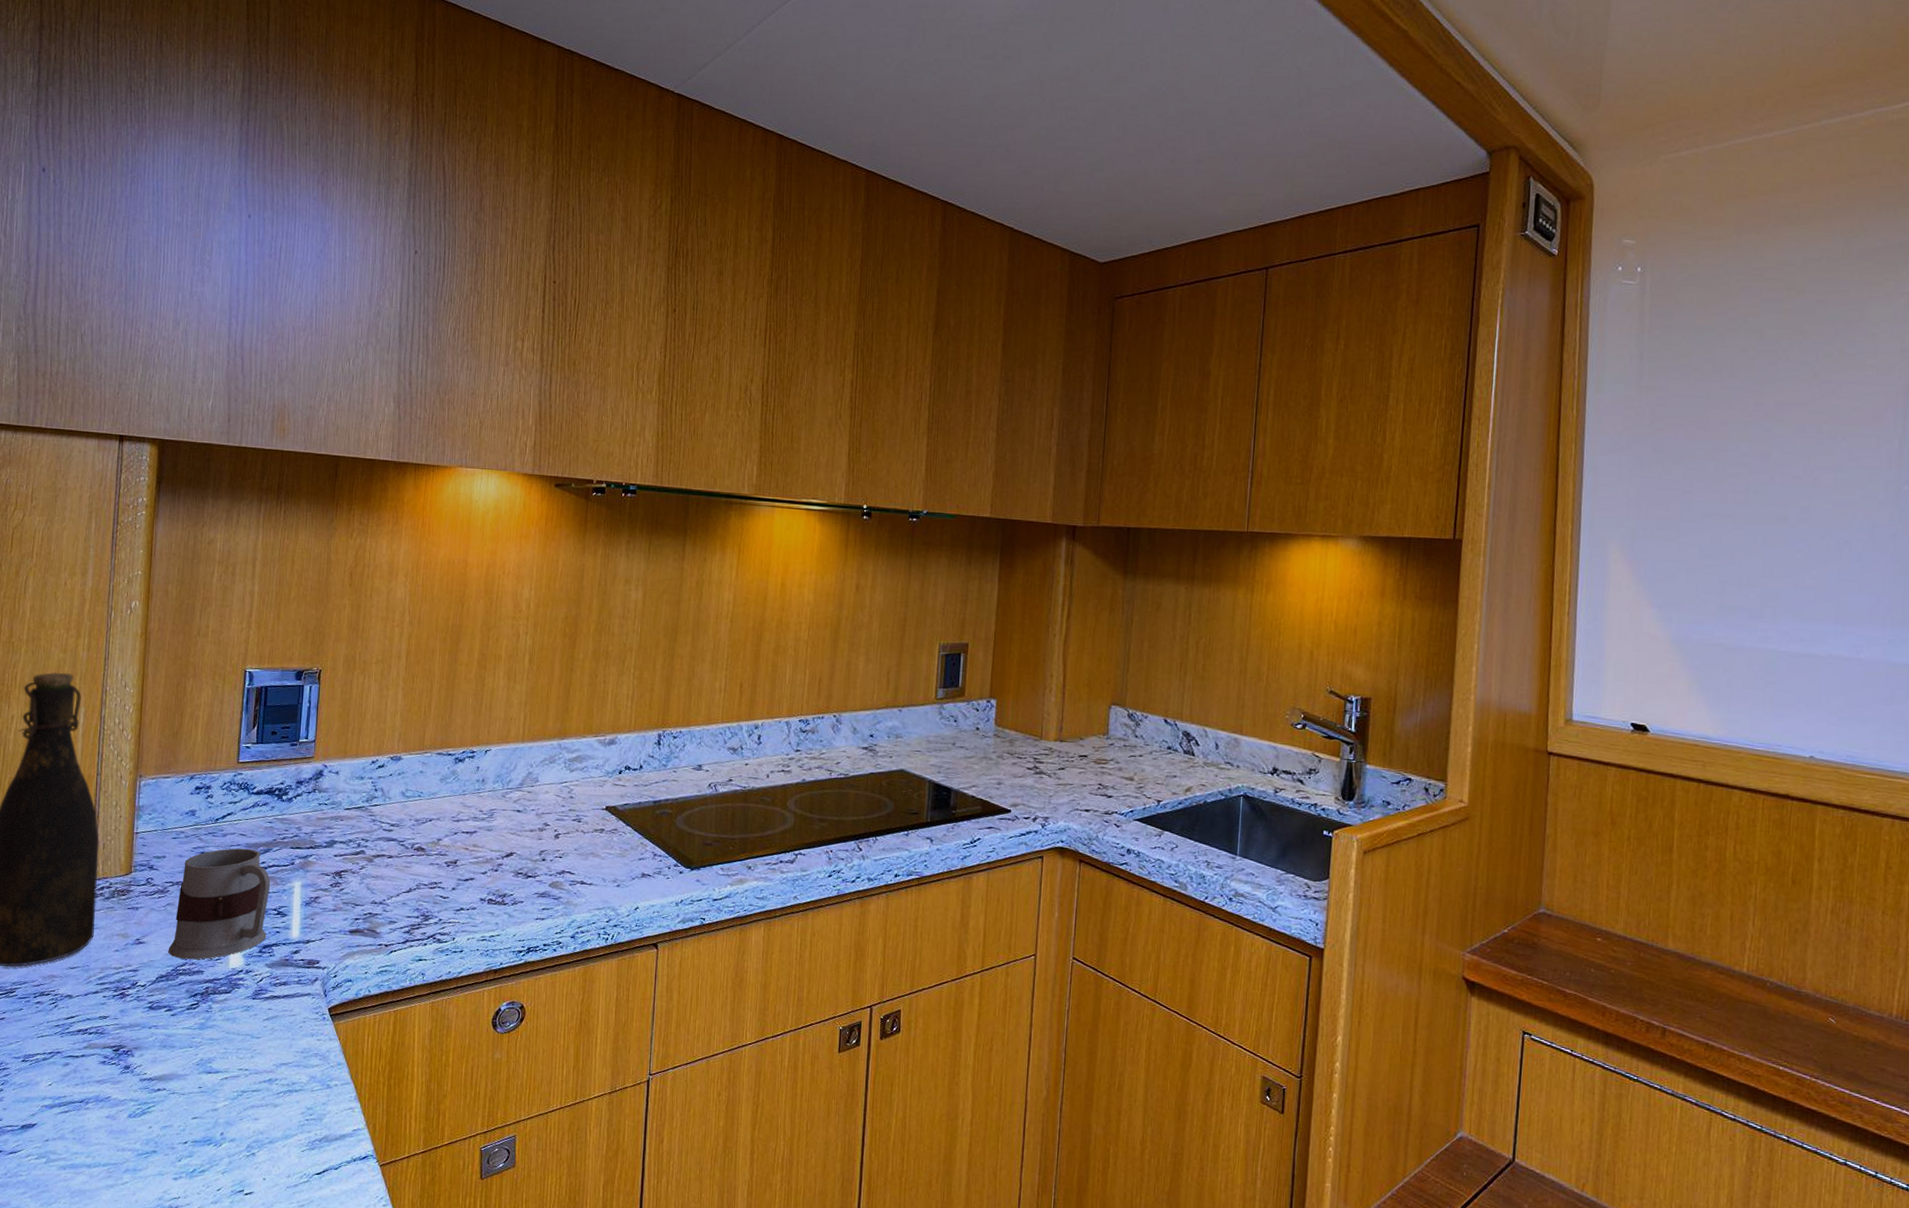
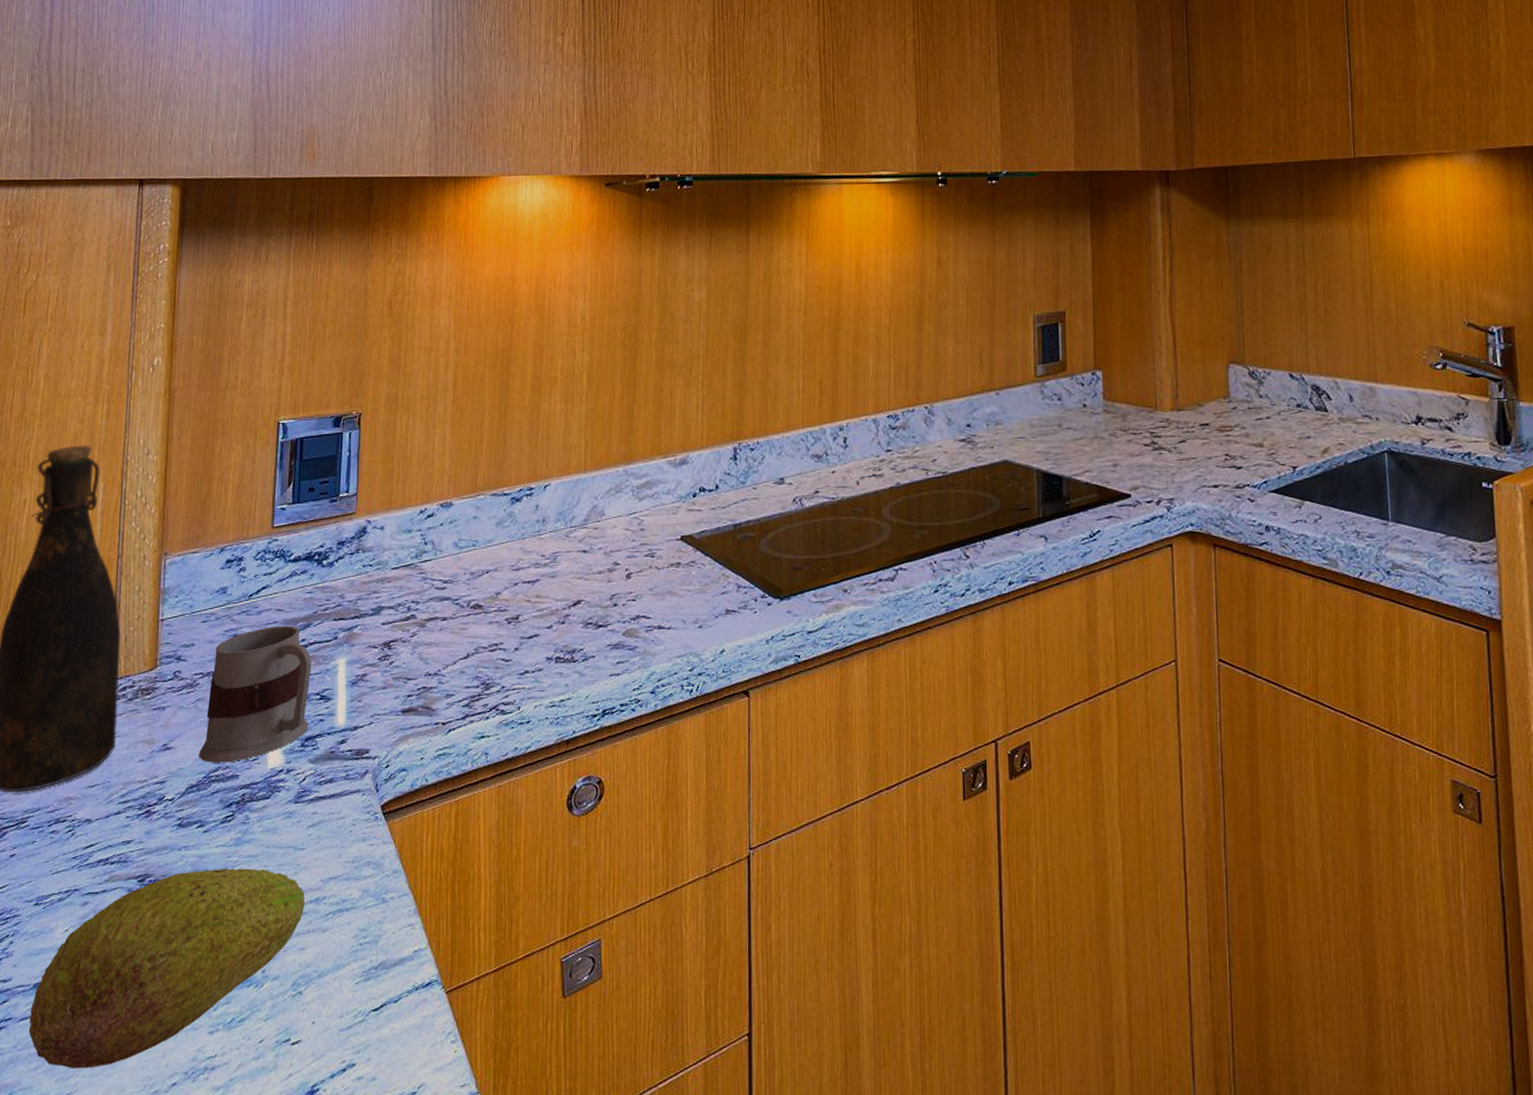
fruit: none [17,1046,259,1198] -> present [29,868,304,1069]

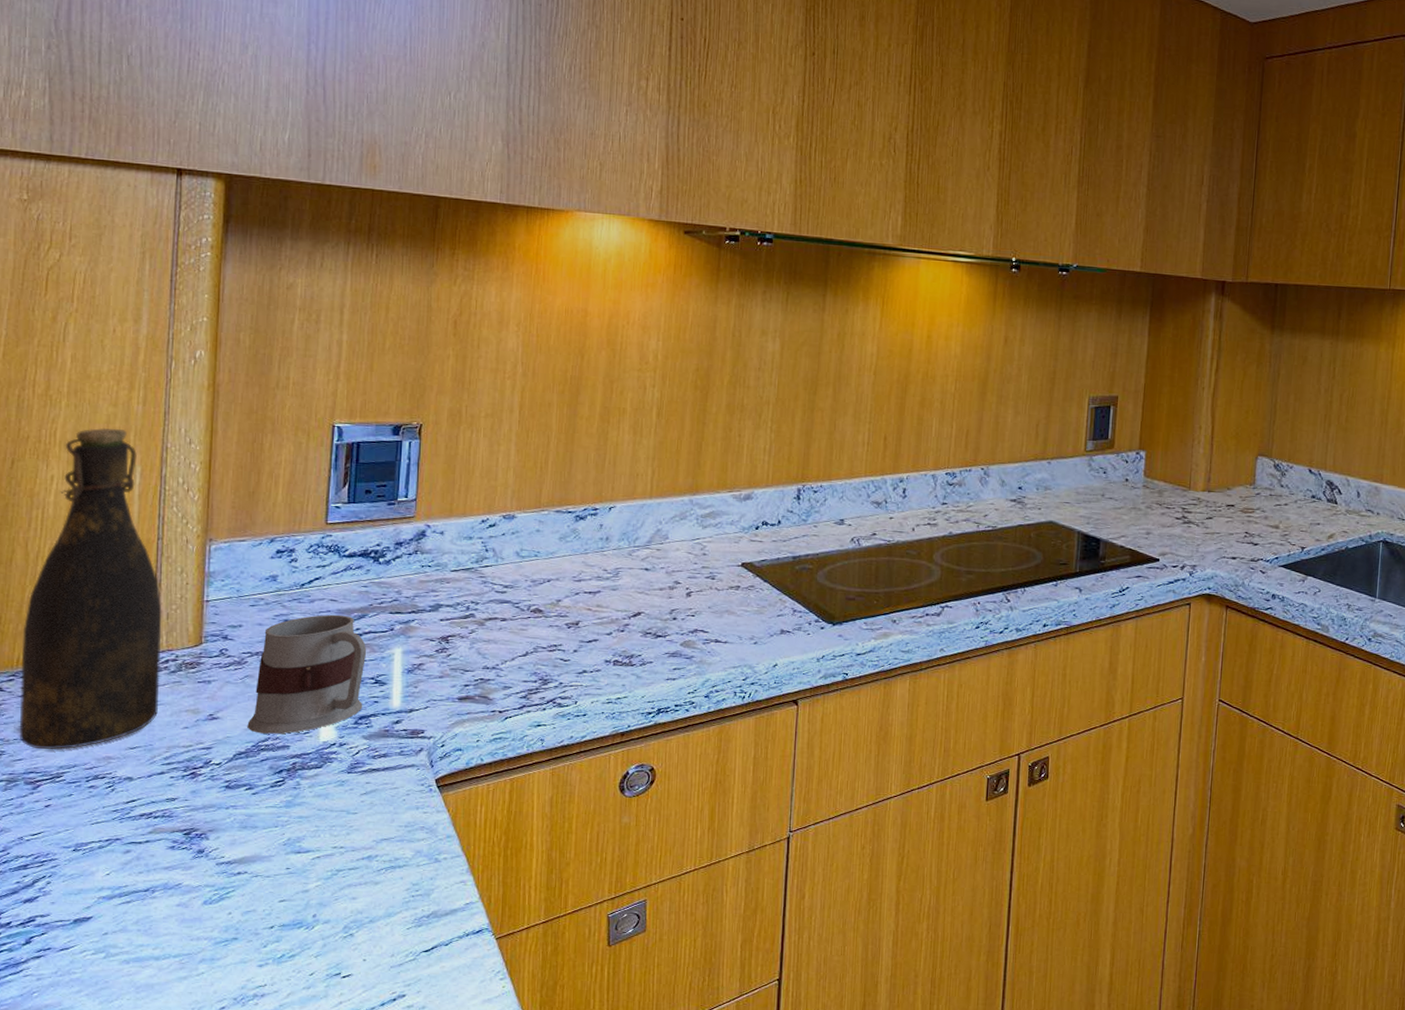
fruit: present [29,868,304,1069] -> none [69,826,357,993]

